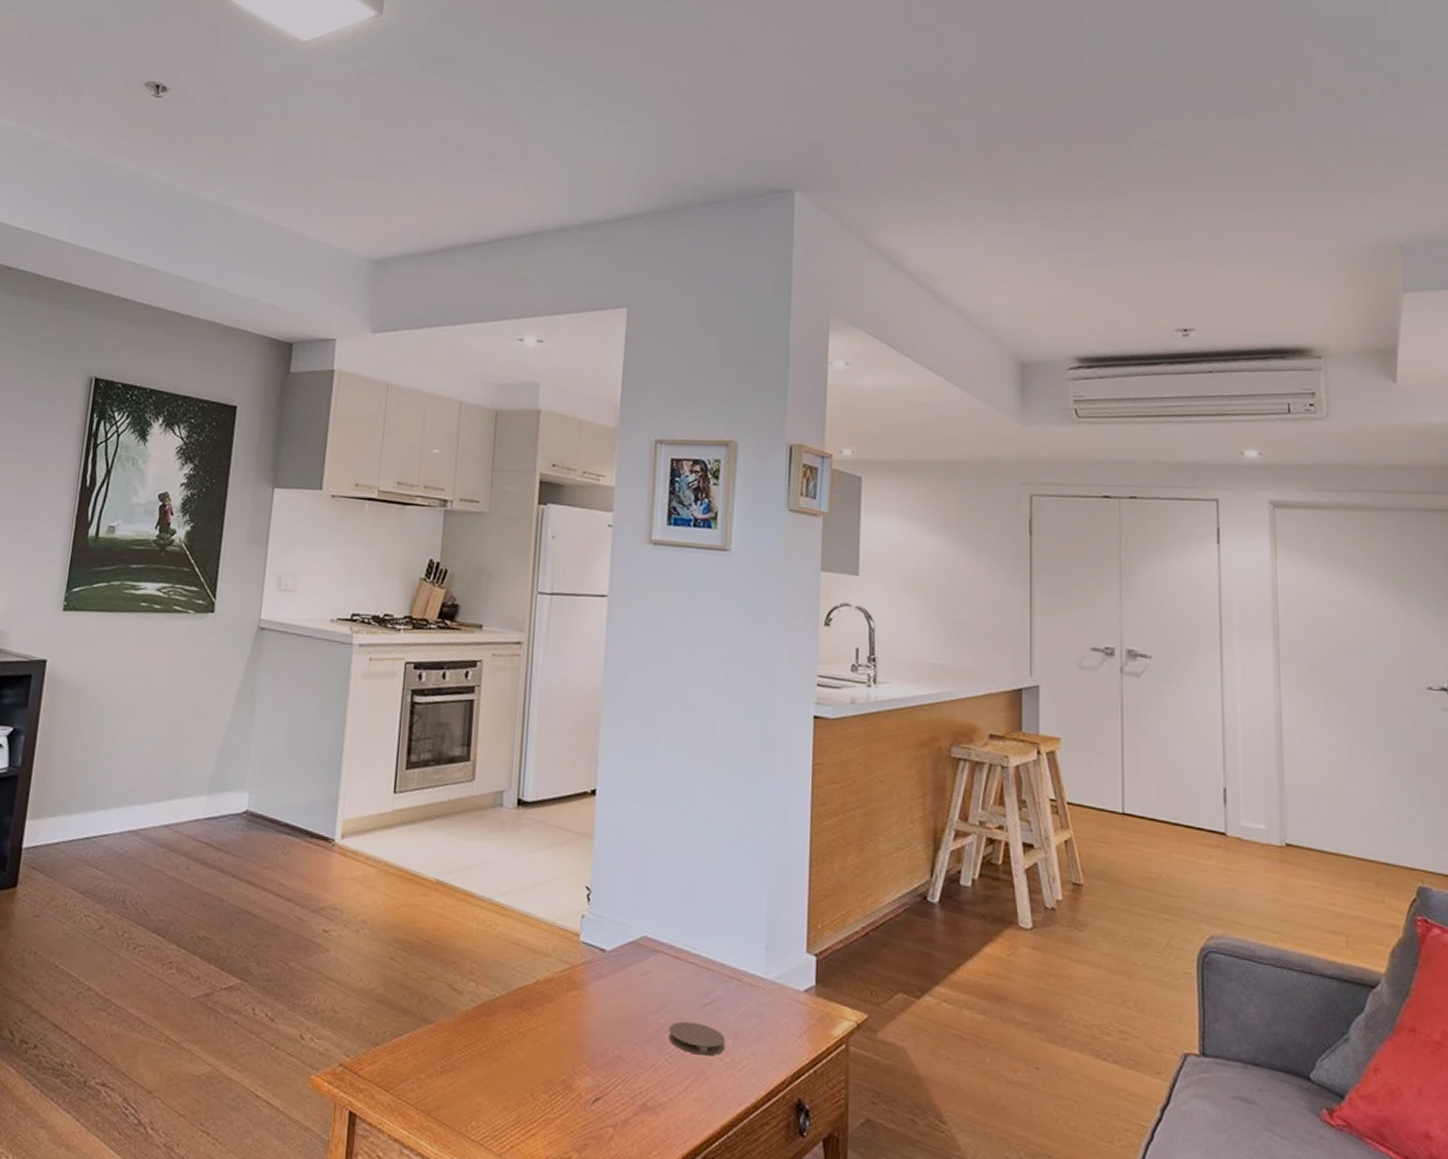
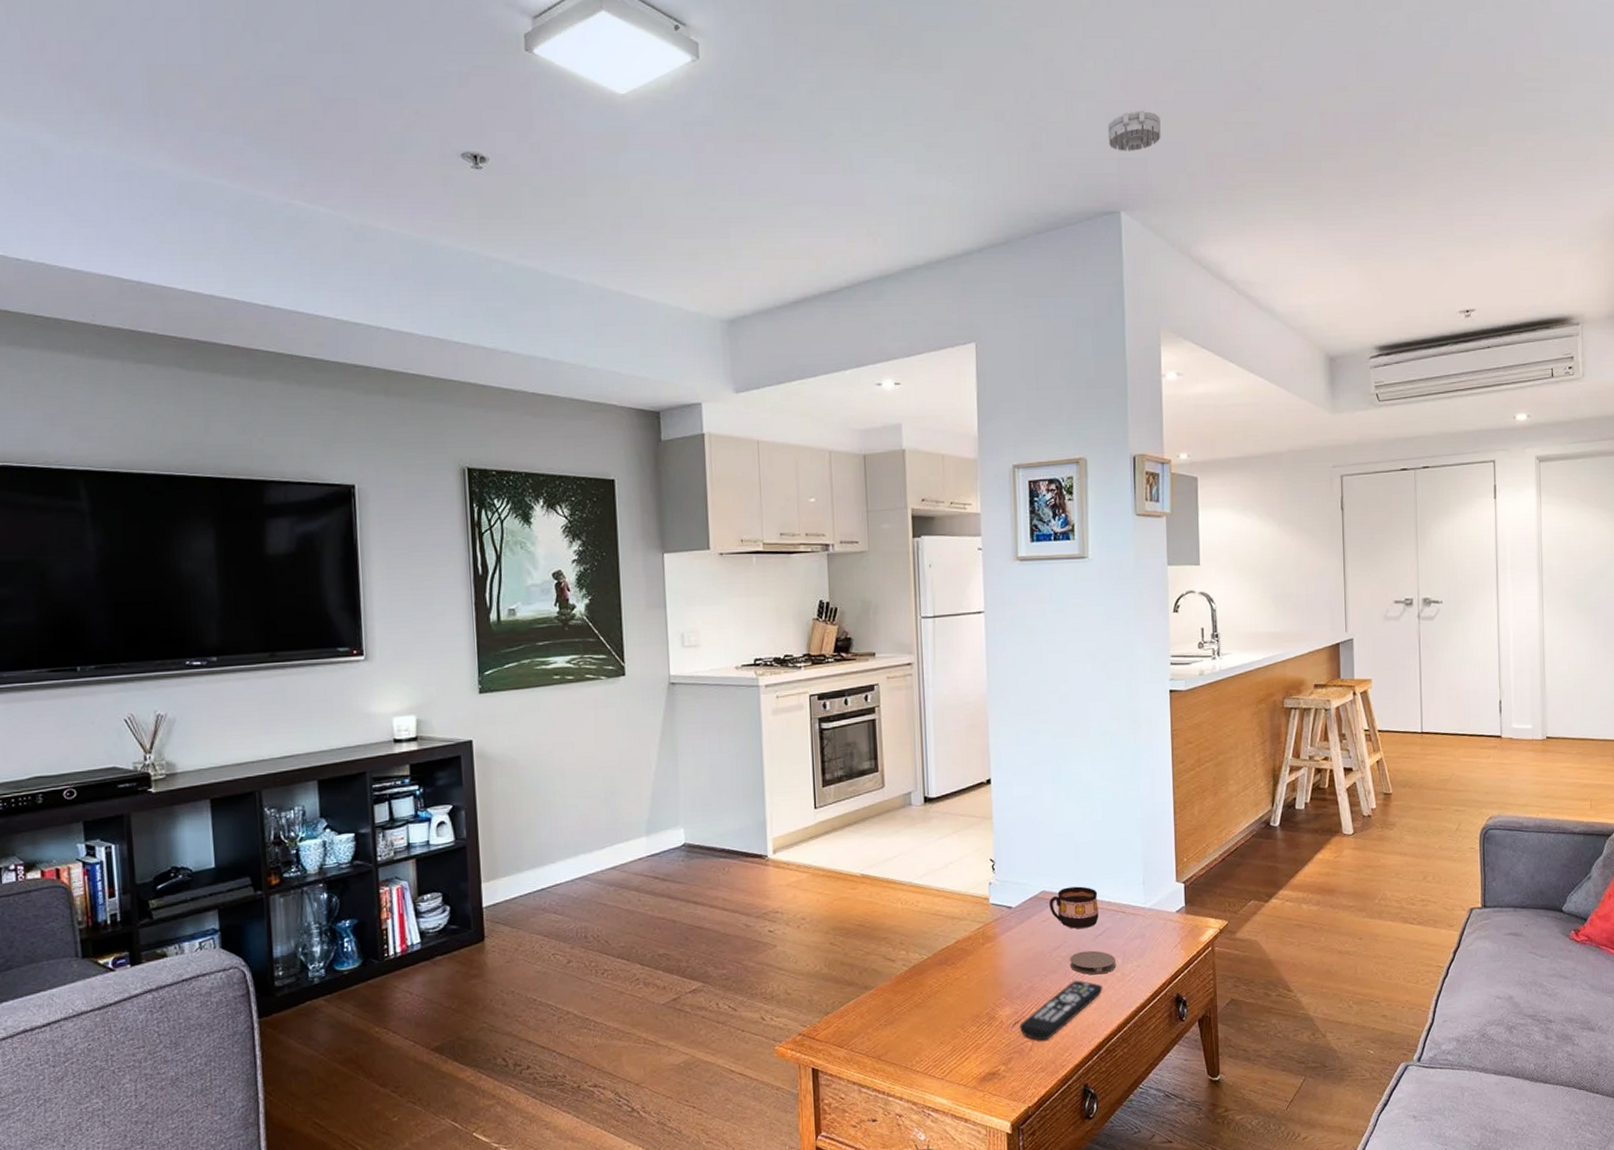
remote control: none [601,1057,707,1130] -> present [1020,980,1103,1041]
cup: none [650,936,710,993] -> present [1049,886,1099,929]
smoke detector: none [786,94,844,133] -> present [1107,110,1161,151]

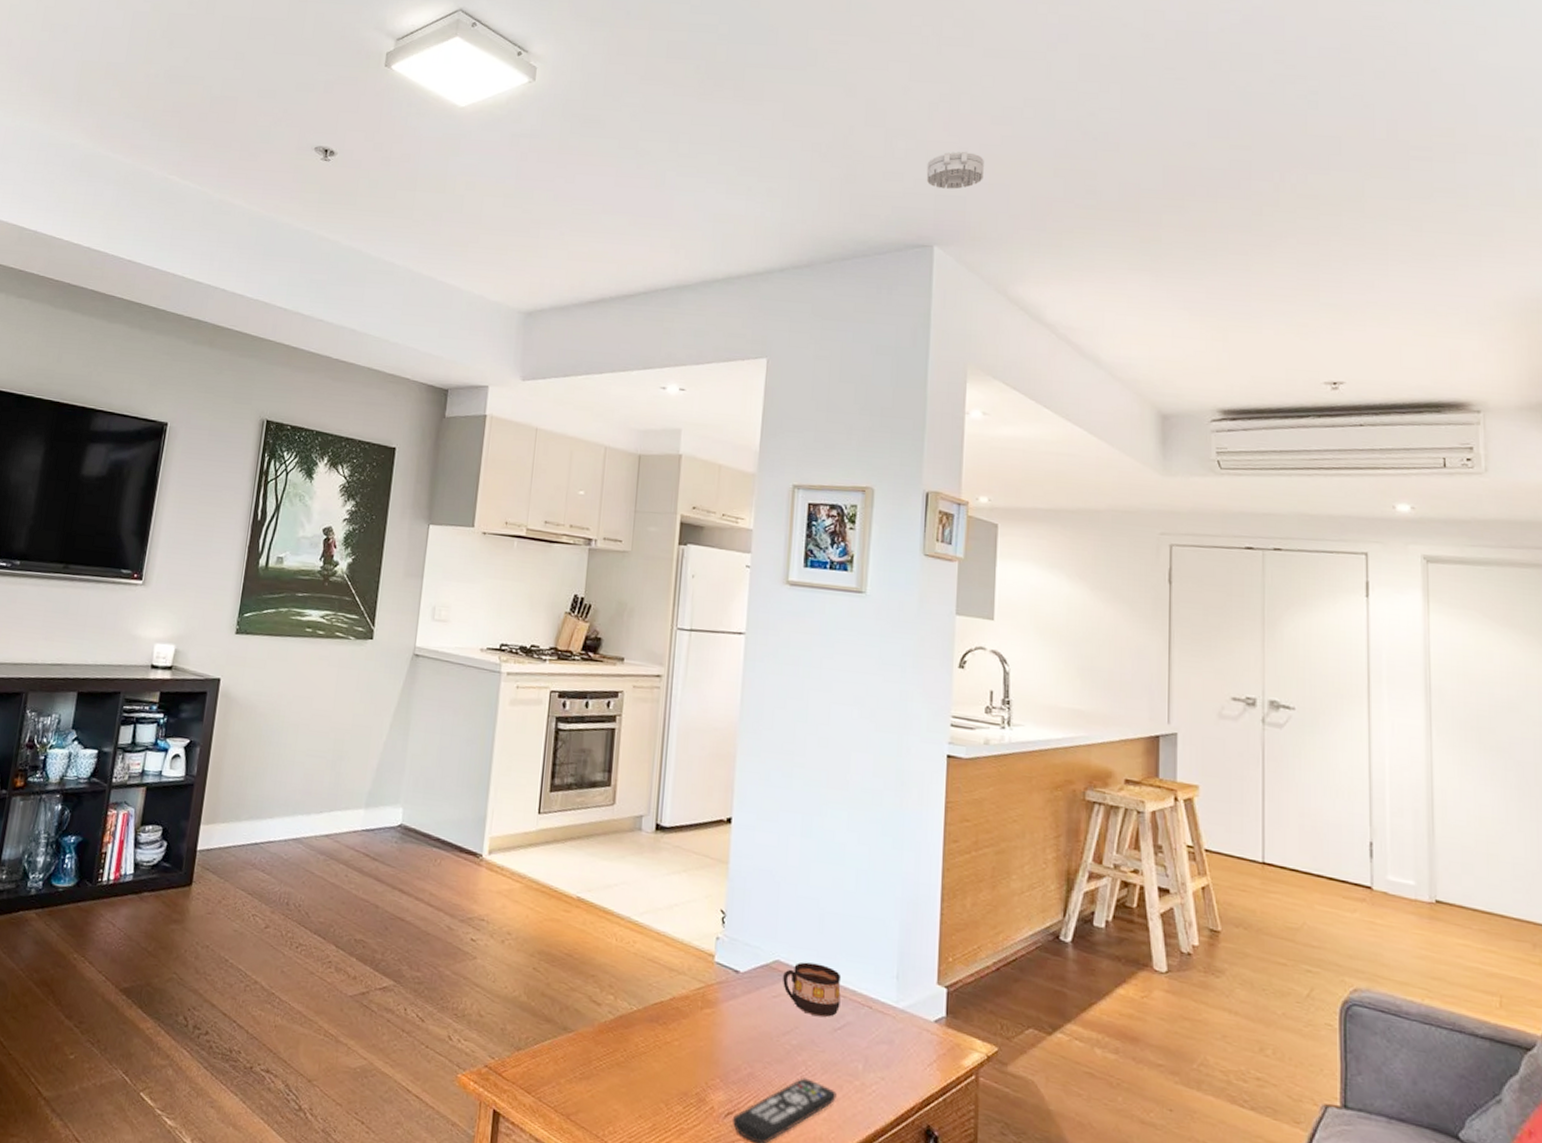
coaster: present [1070,950,1116,975] -> none [800,1043,856,1079]

